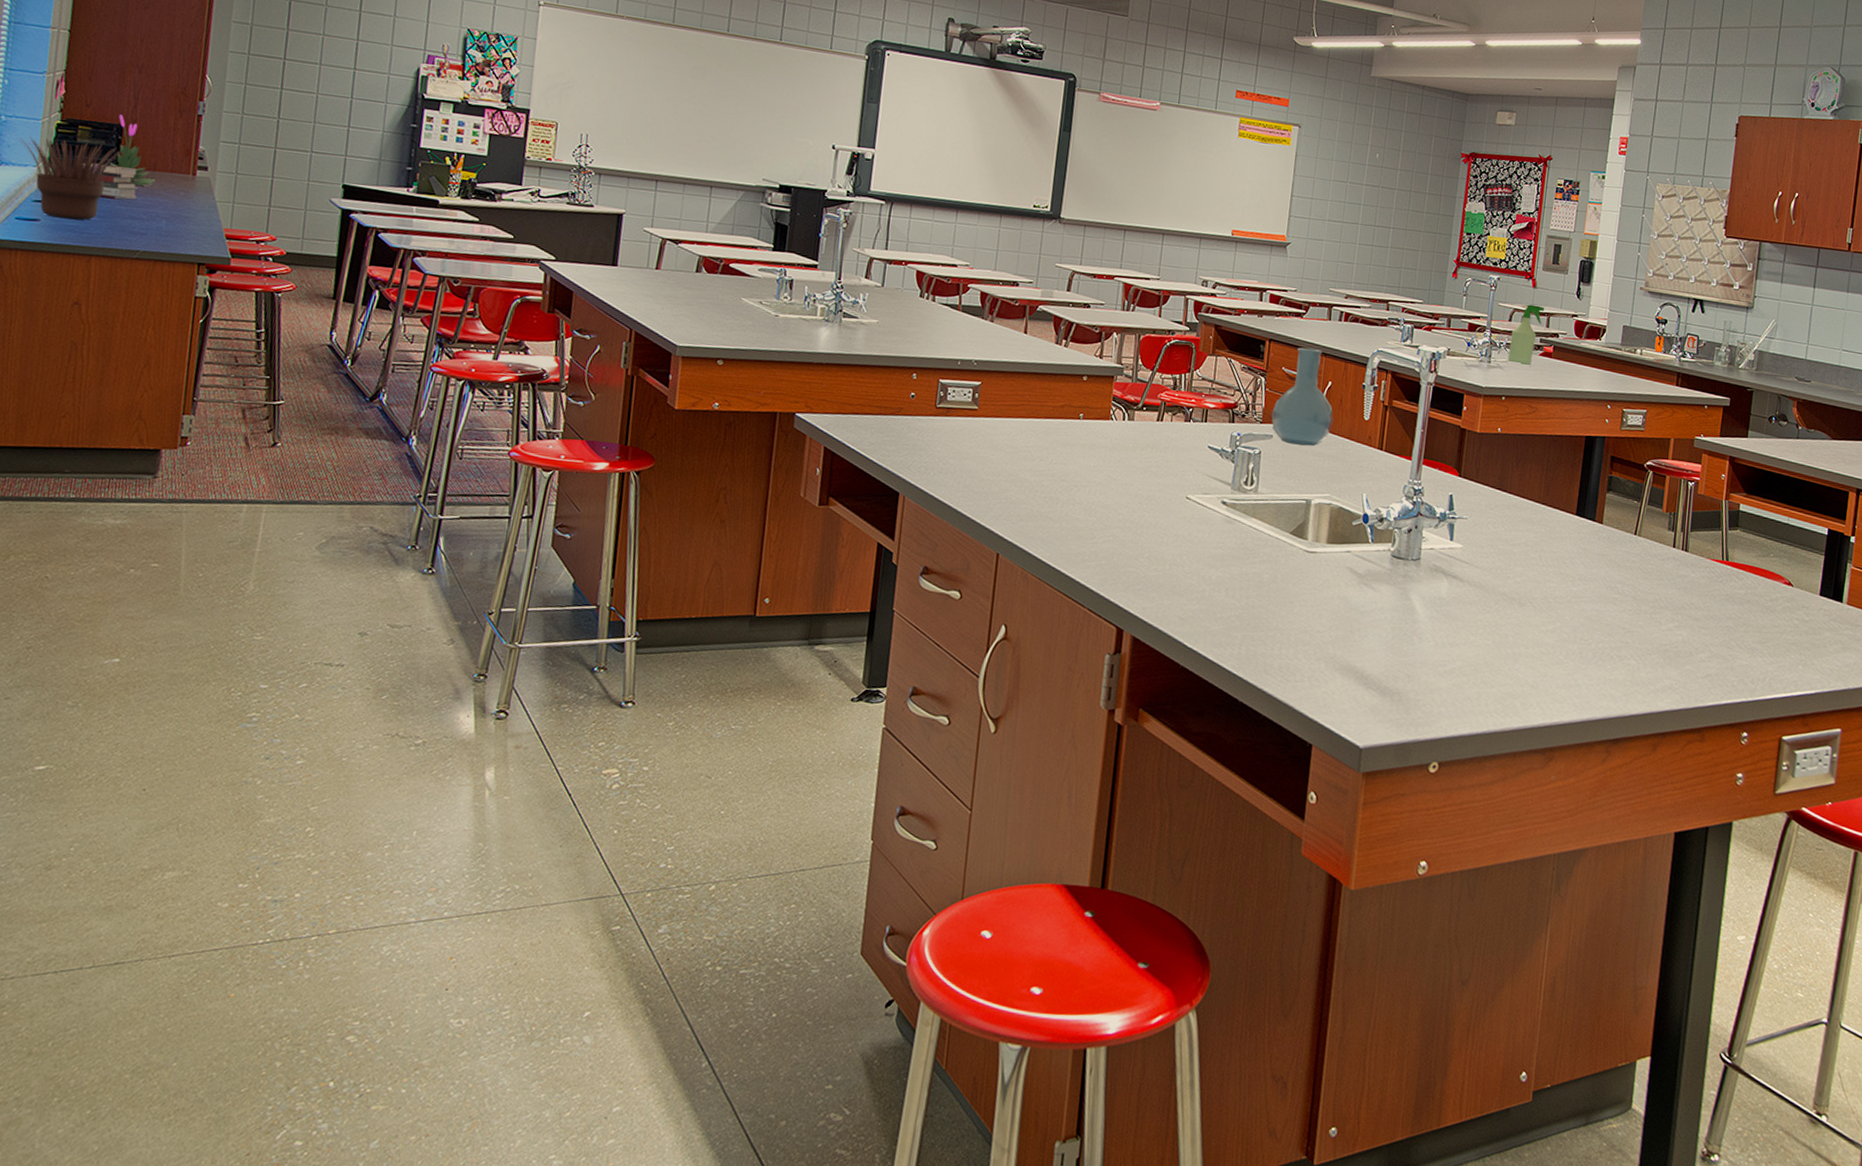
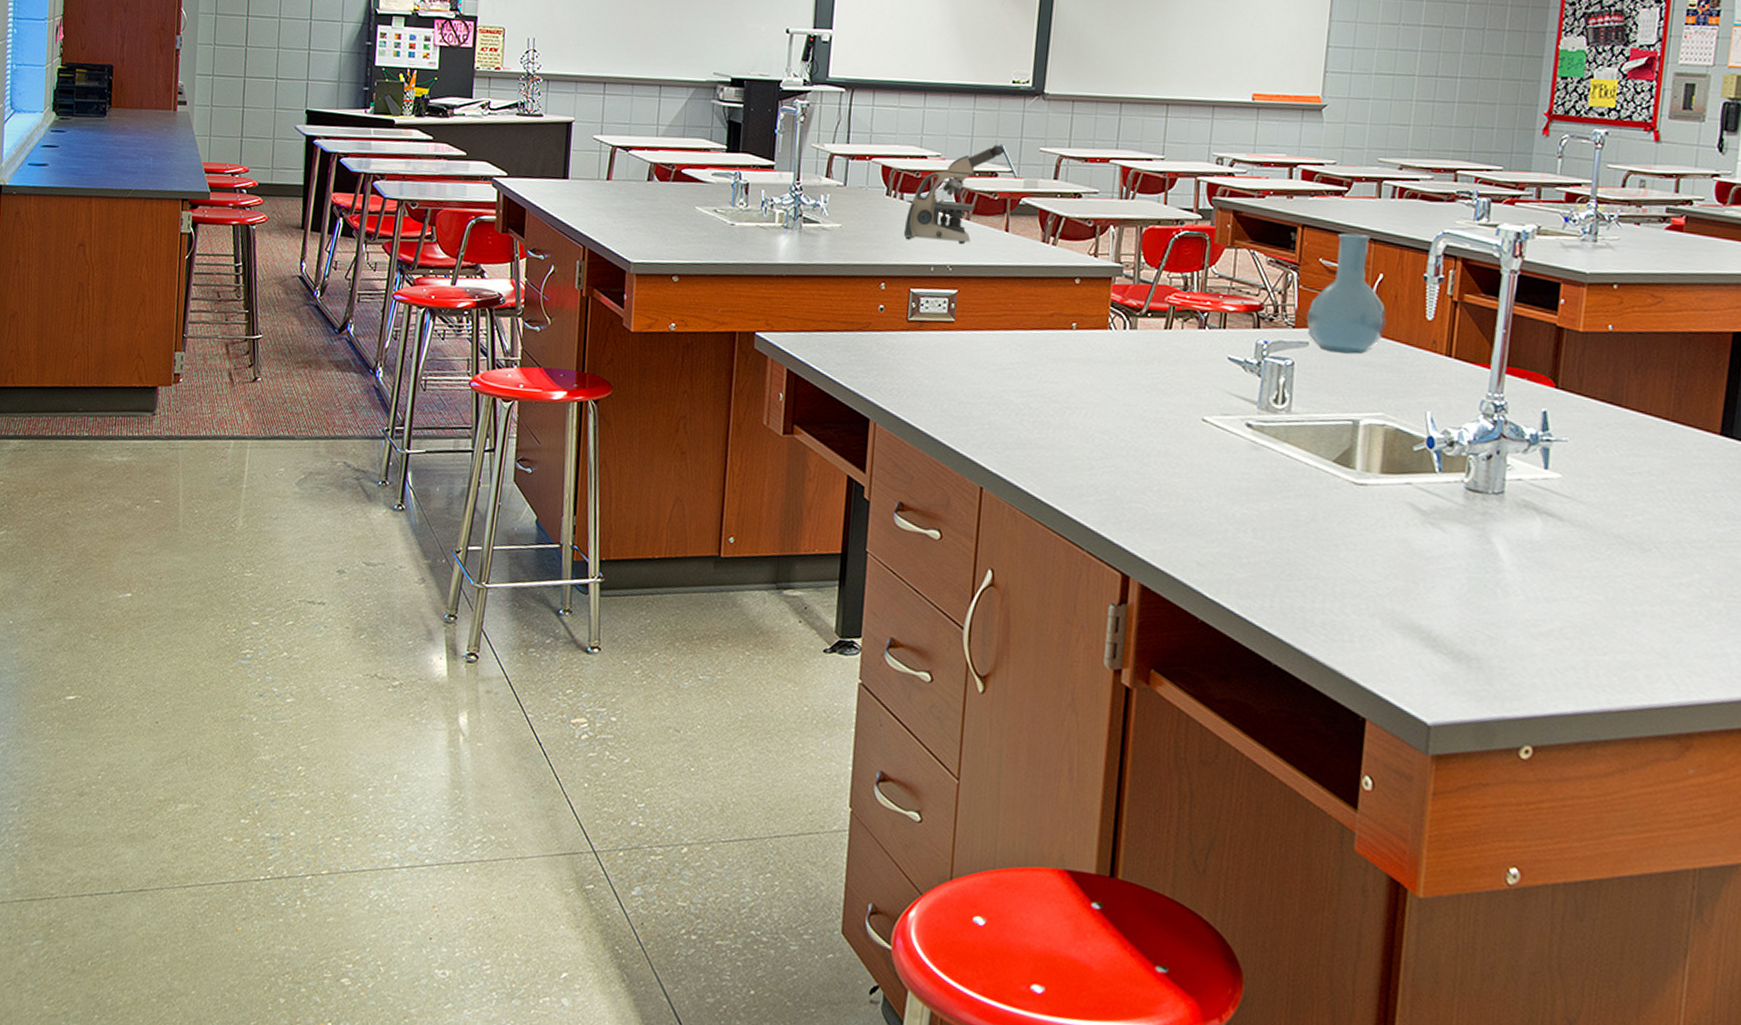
potted plant: present [19,137,122,220] -> none [28,83,113,163]
books: present [58,163,137,201] -> none [61,105,127,140]
plant: present [109,114,156,187] -> none [103,55,142,125]
microscope: none [934,258,1036,343] -> present [903,143,1018,245]
spray bottle: present [1507,304,1545,368] -> none [1620,164,1673,246]

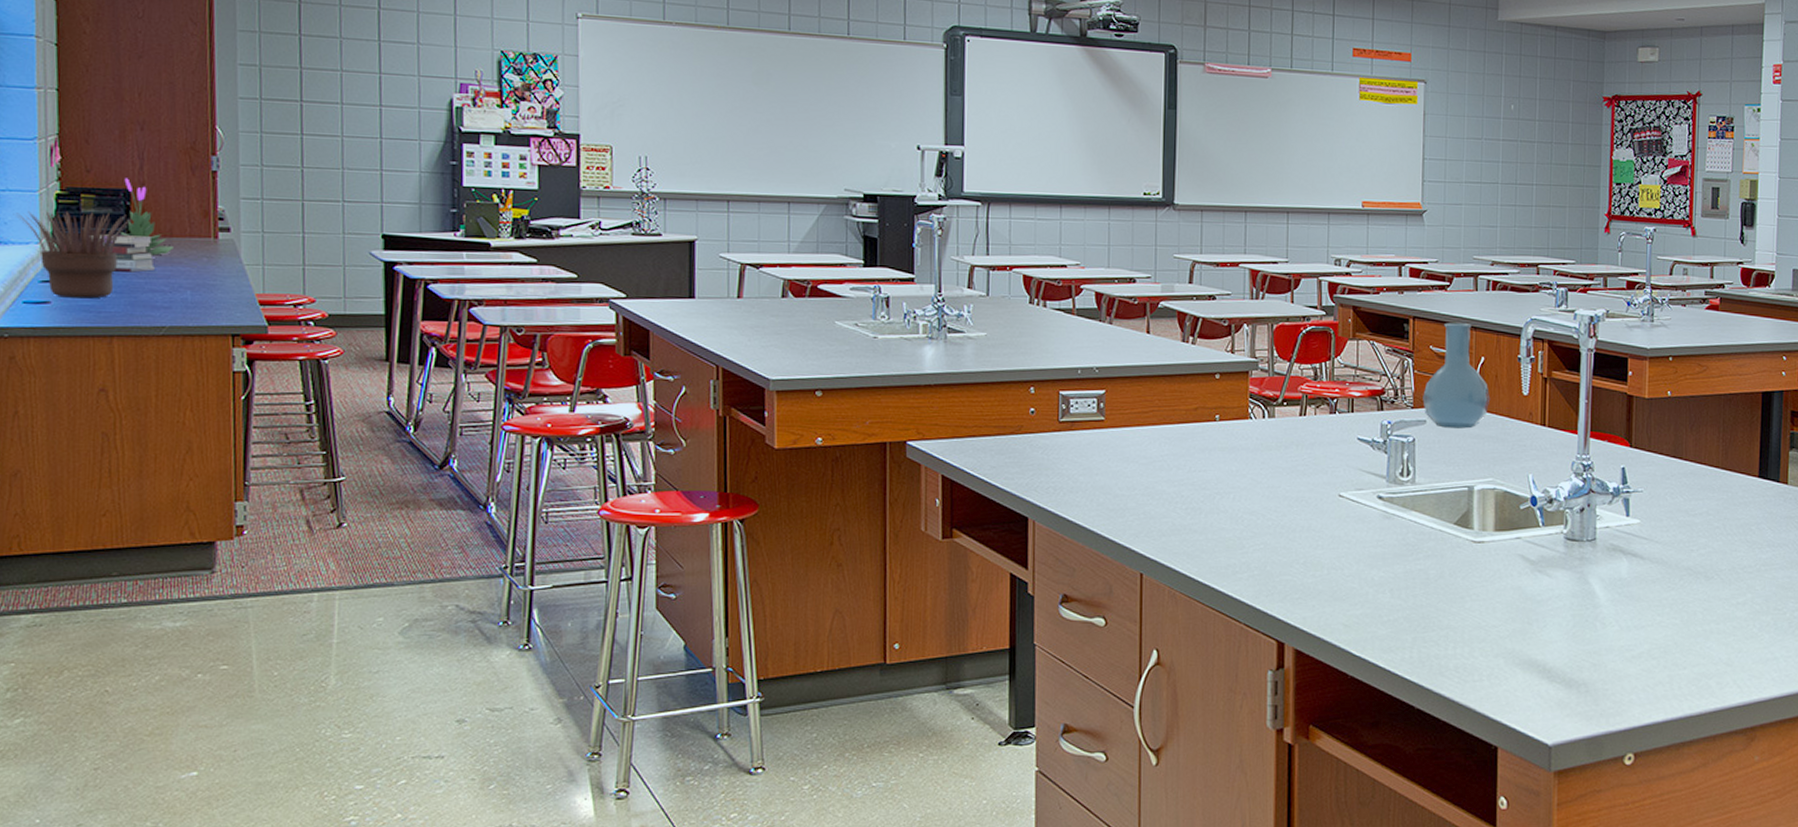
potted plant: none [28,83,113,163] -> present [16,211,132,299]
books: none [61,105,127,140] -> present [64,234,155,273]
plant: none [103,55,142,125] -> present [120,178,174,256]
microscope: present [903,143,1018,245] -> none [1049,251,1155,347]

